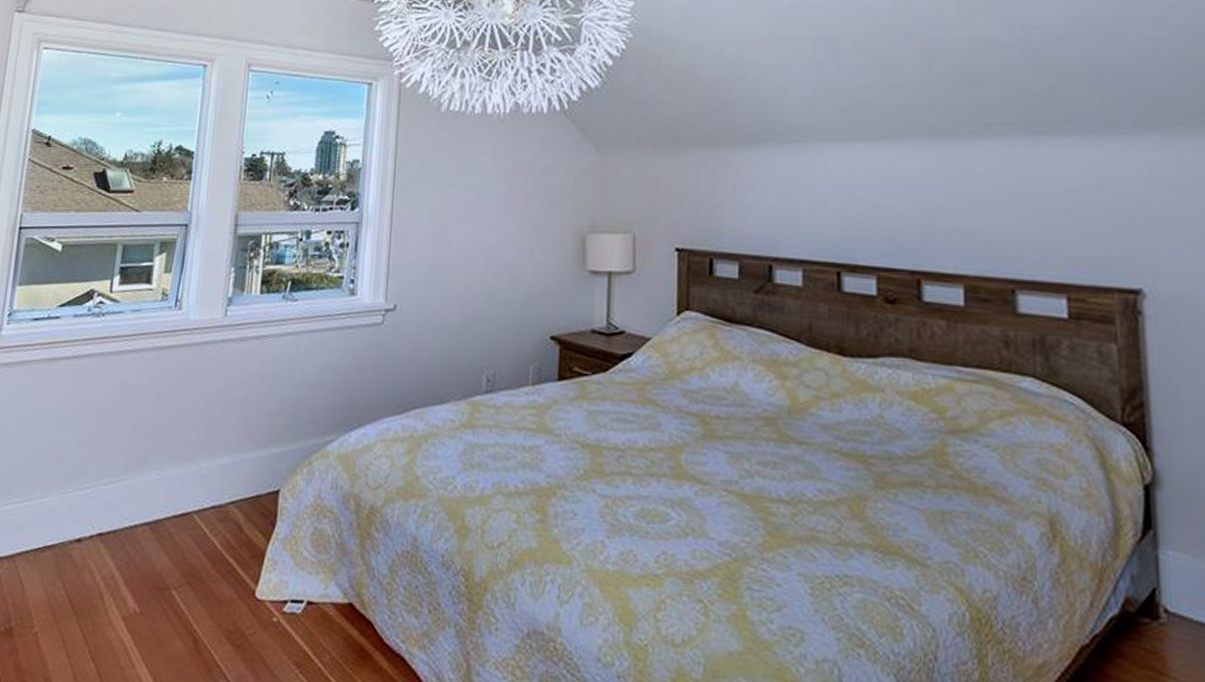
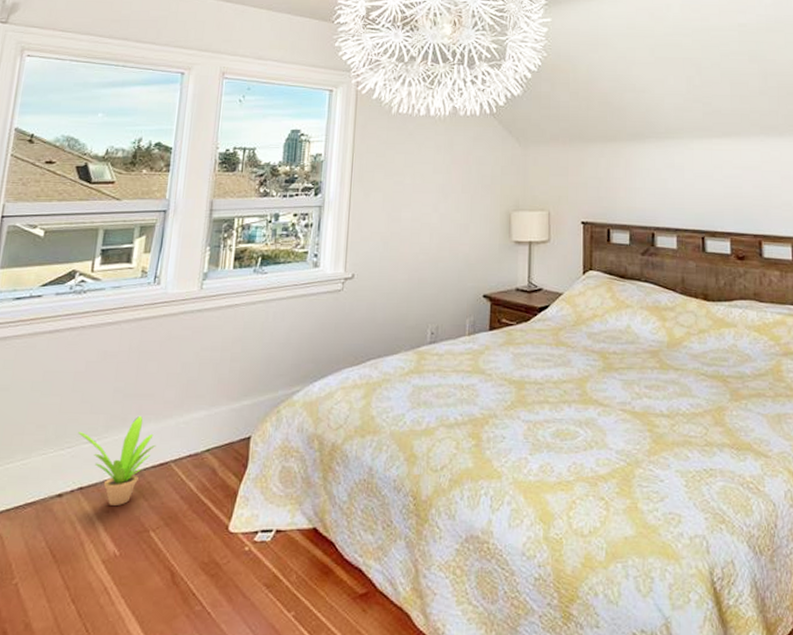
potted plant: none [97,457,178,557] -> present [78,415,156,505]

